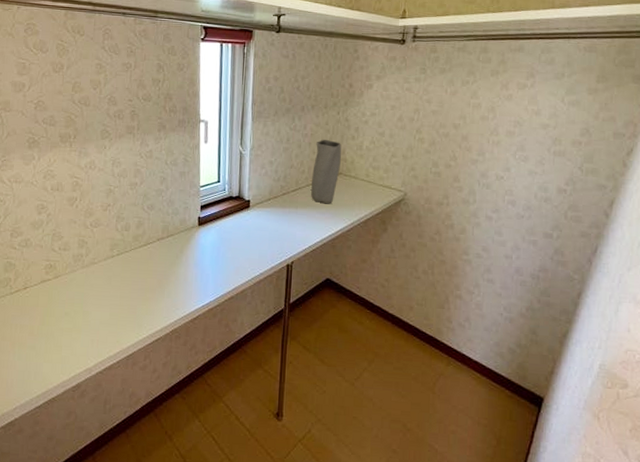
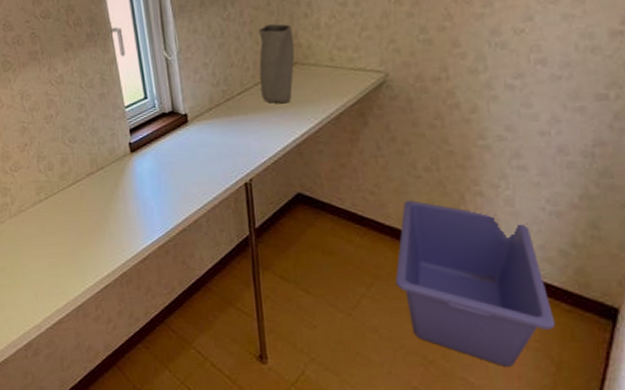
storage bin: none [391,296,500,438] -> present [395,201,556,367]

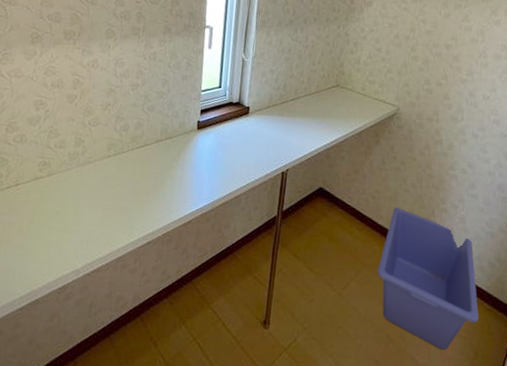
vase: present [258,23,295,104] -> none [309,52,340,115]

